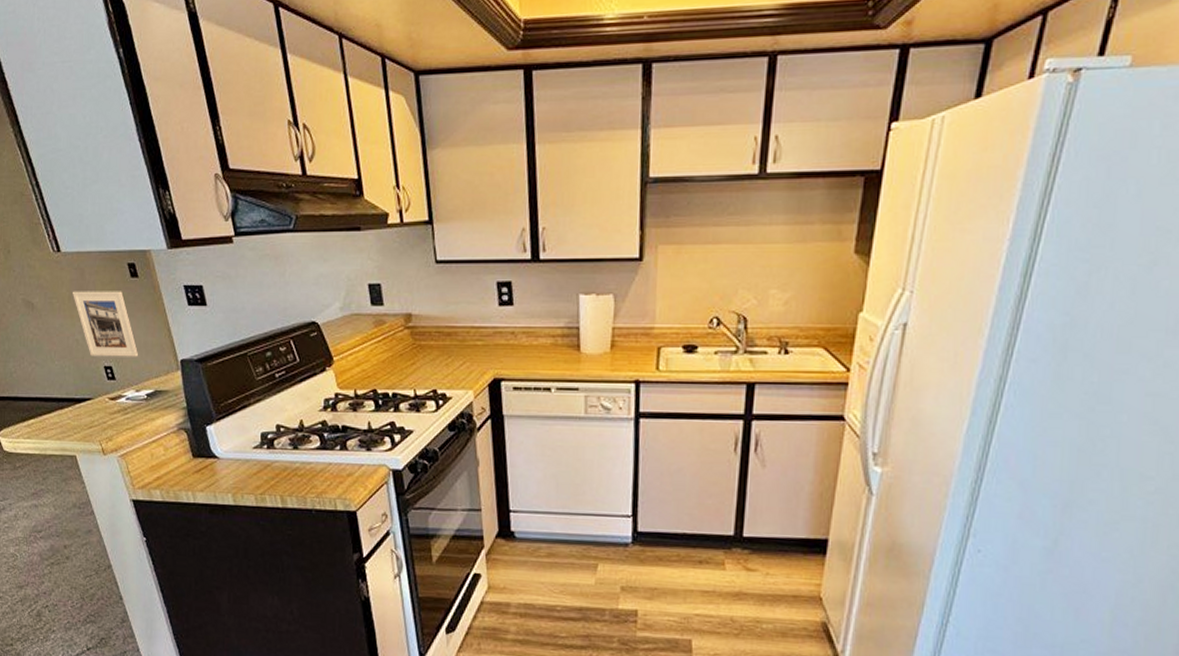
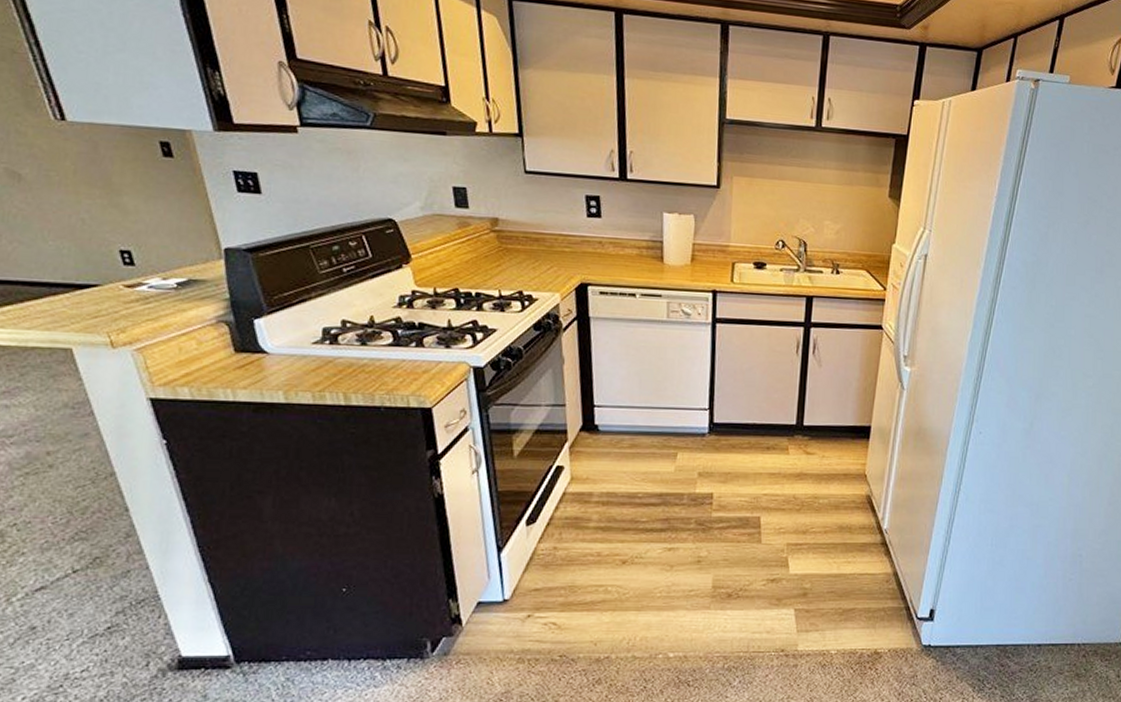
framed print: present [73,291,139,357] -> none [80,165,169,243]

